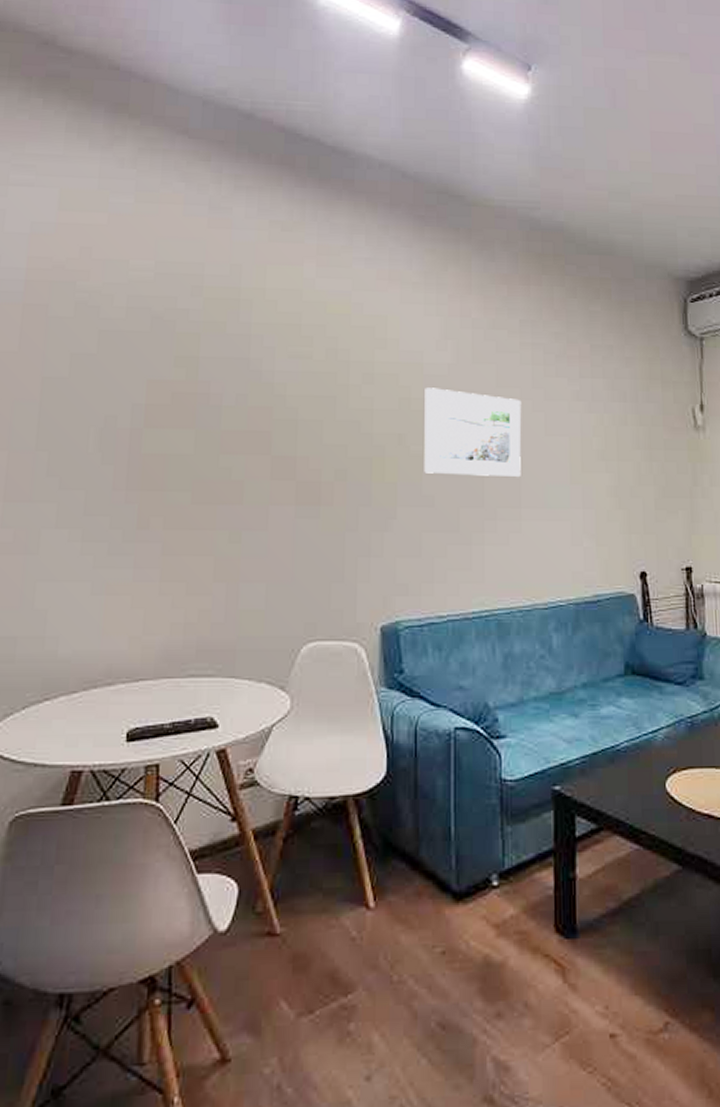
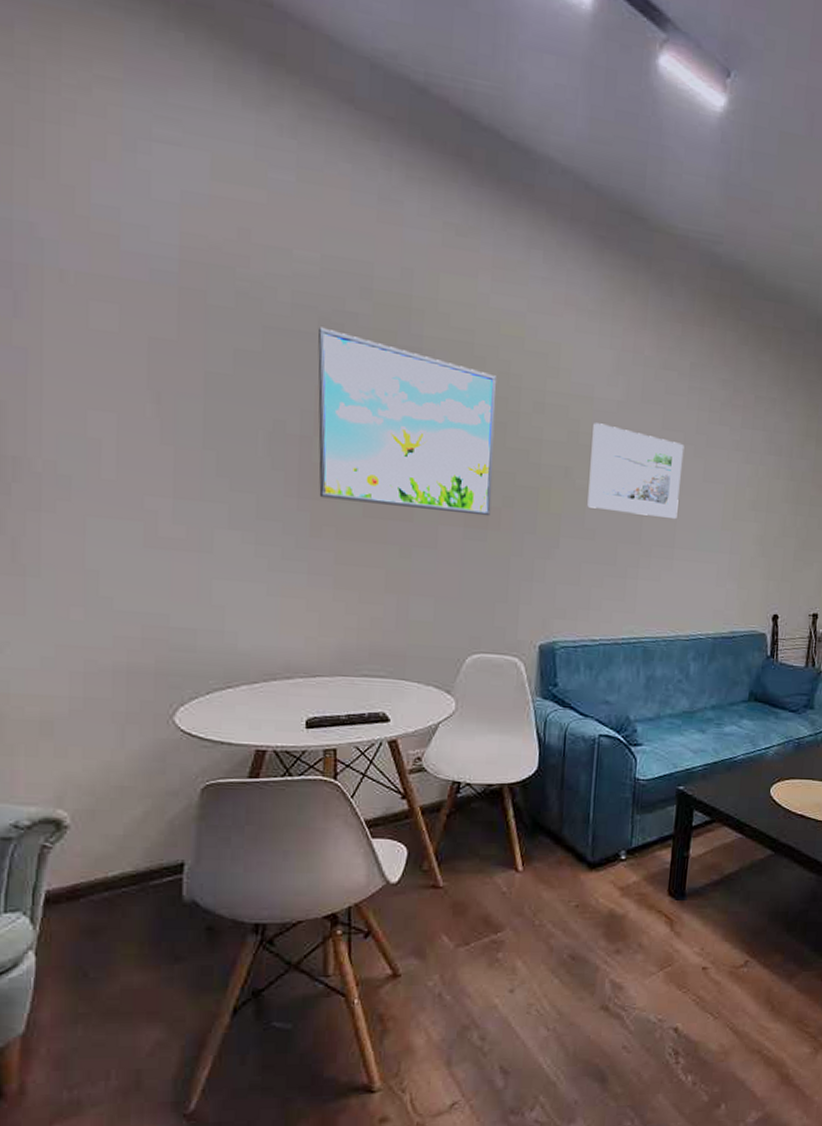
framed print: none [147,325,325,492] -> present [318,327,496,517]

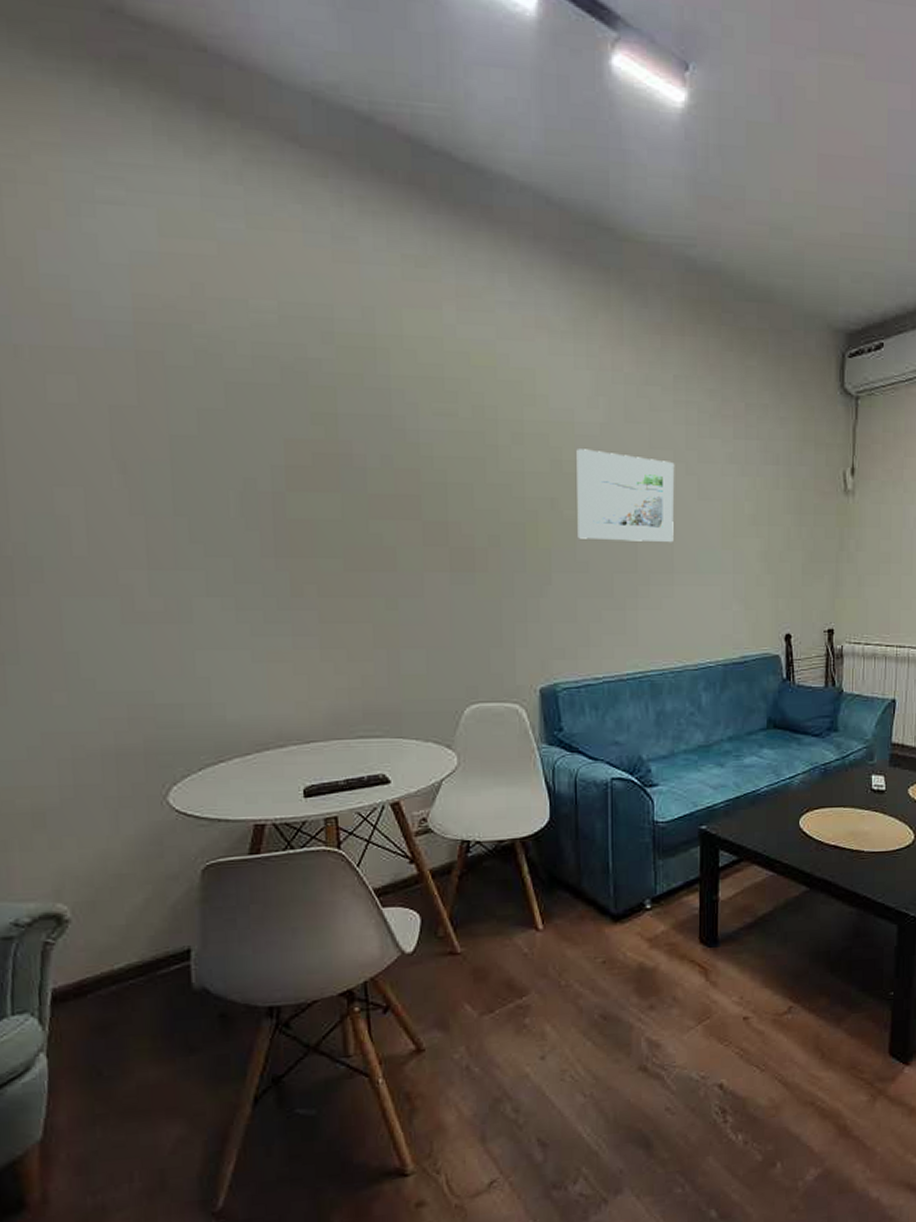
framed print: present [318,327,496,517] -> none [282,377,477,558]

